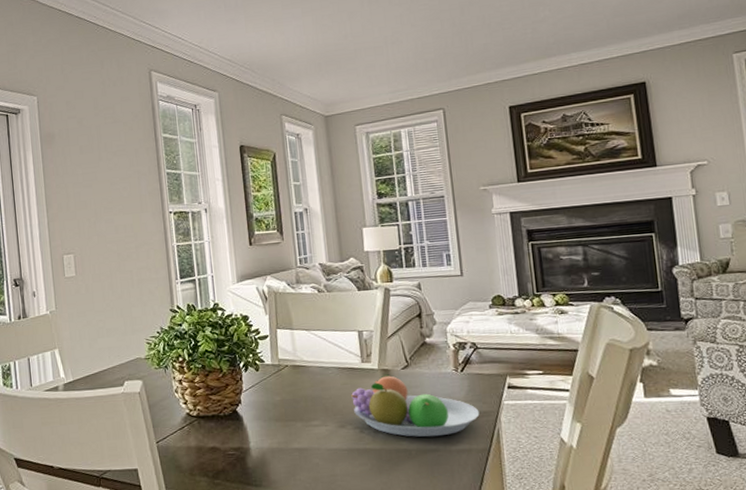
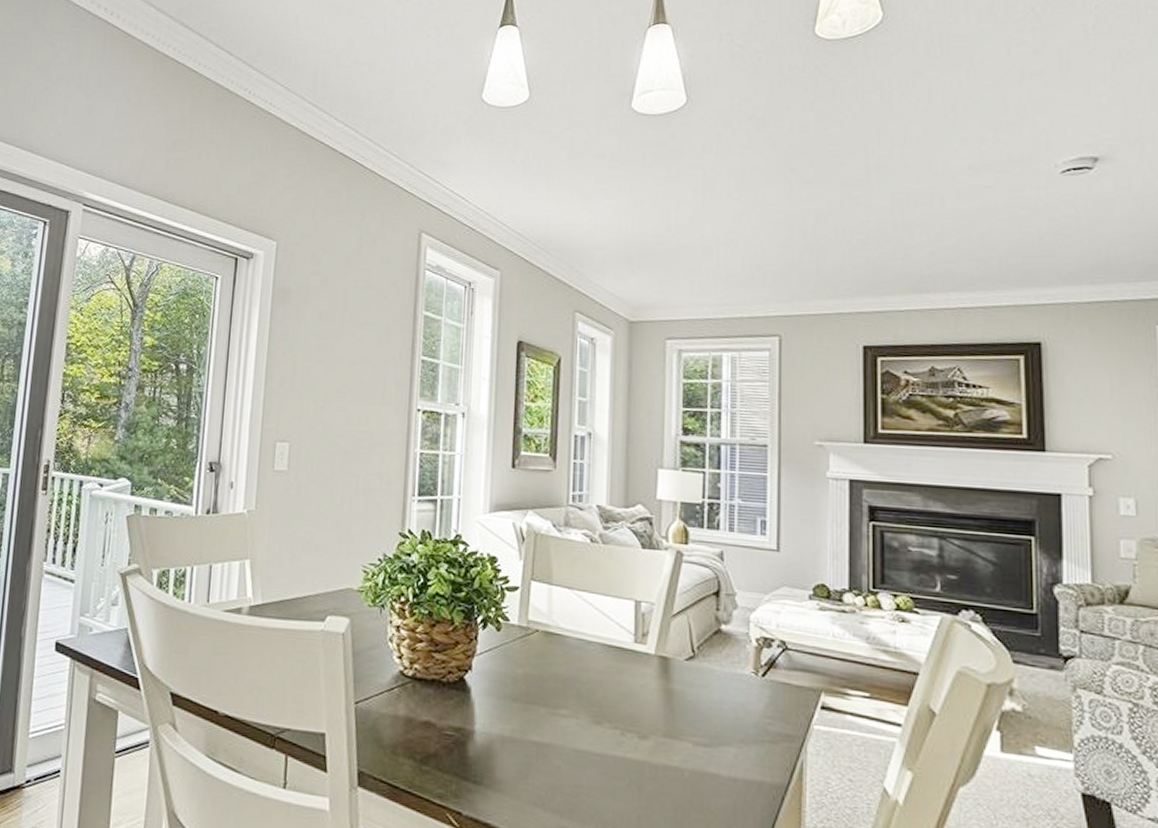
fruit bowl: present [350,374,480,437] -> none [614,664,780,758]

